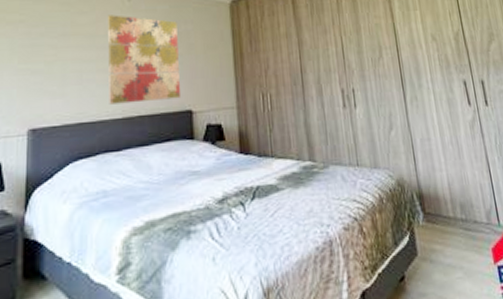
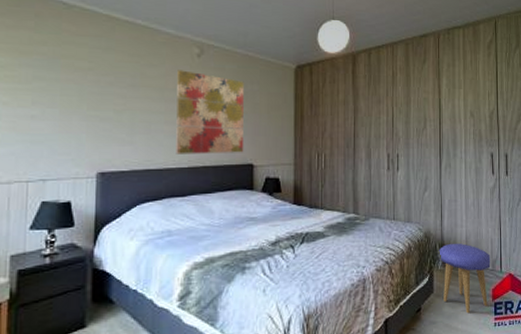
stool: none [417,191,489,282] -> present [439,243,491,314]

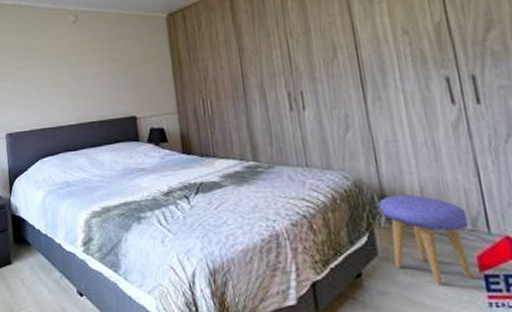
wall art: present [176,70,244,154] -> none [58,37,126,113]

